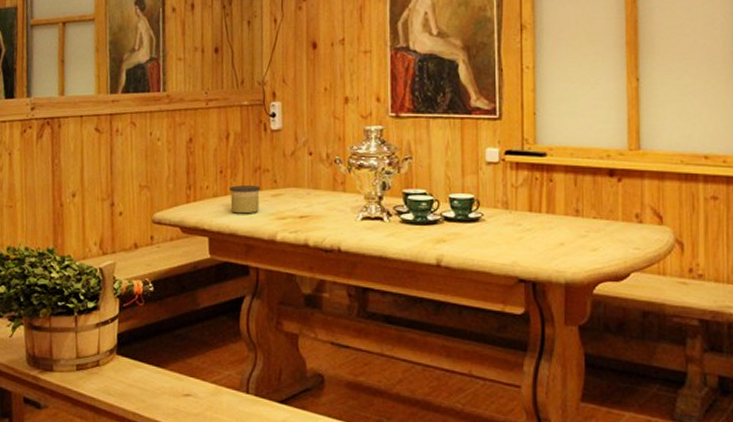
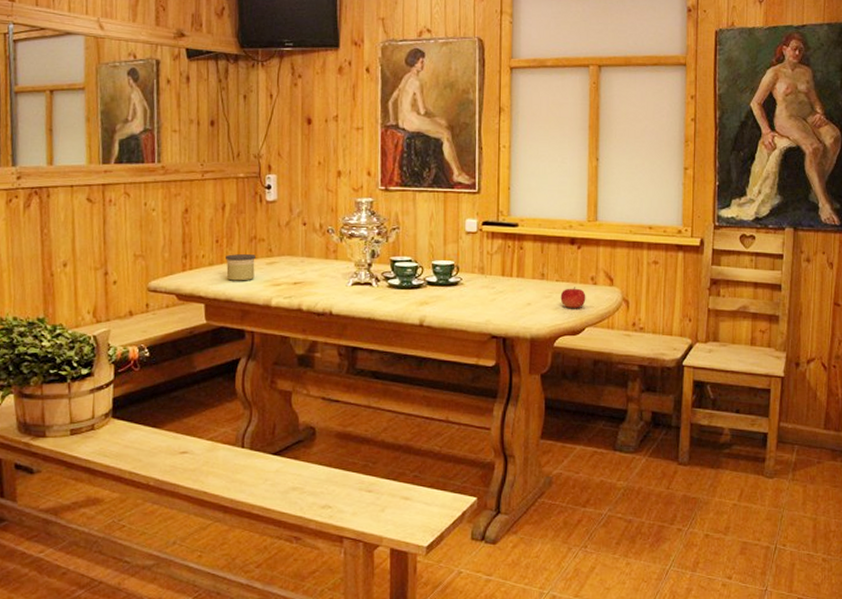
fruit: none [599,225,630,250] -> present [560,287,586,308]

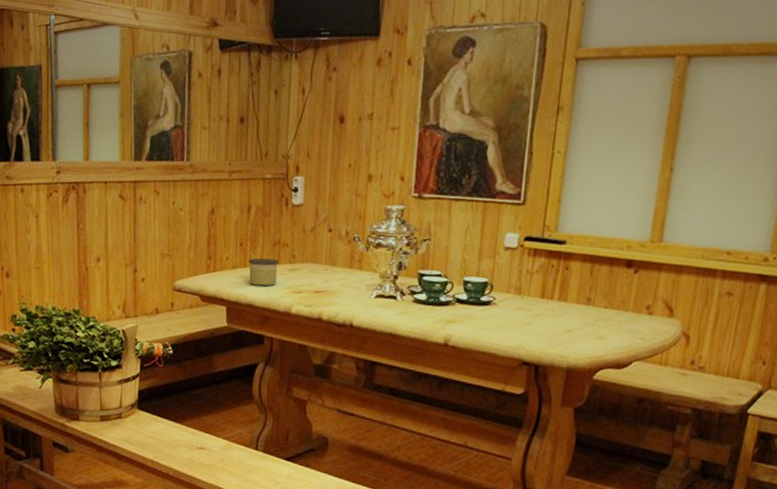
fruit: present [560,287,586,308] -> none [606,315,638,340]

